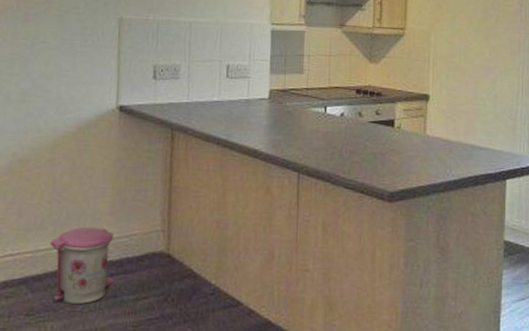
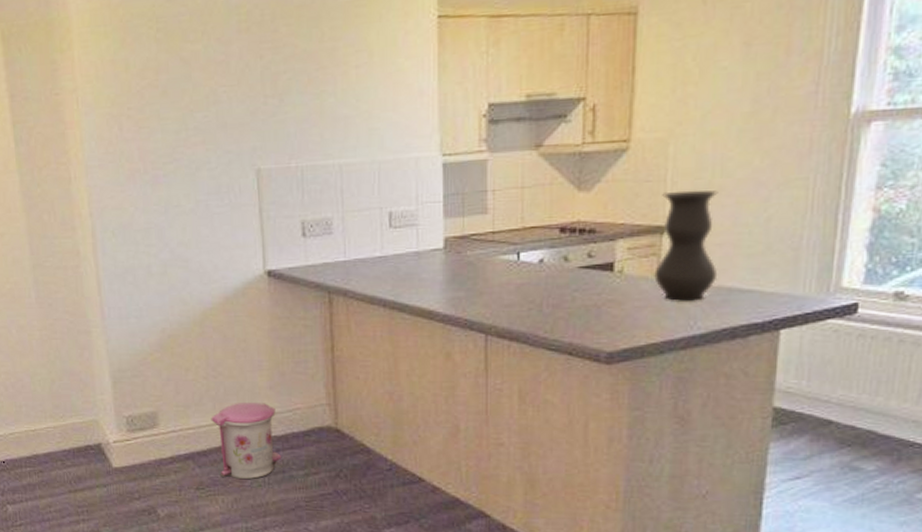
vase: none [422,69,465,154] -> present [654,189,718,301]

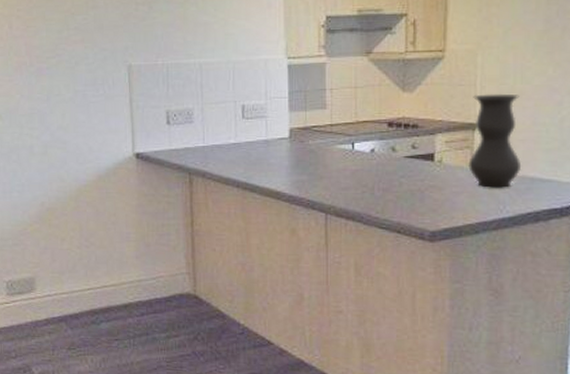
trash can: present [211,403,281,479] -> none [83,270,145,340]

